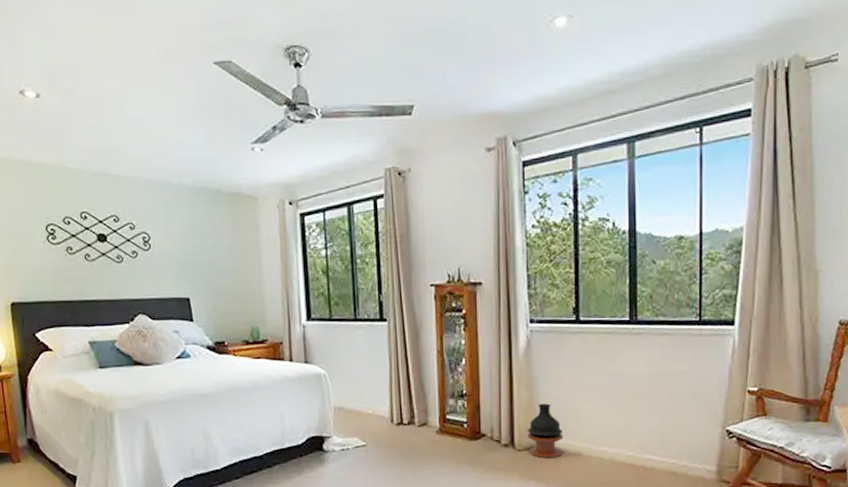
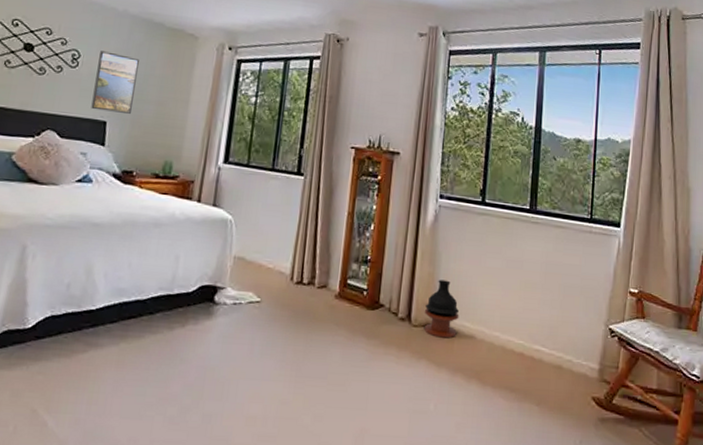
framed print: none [167,228,210,288] -> present [91,51,139,114]

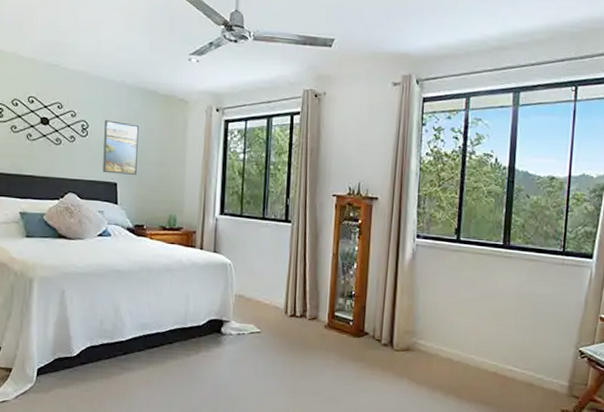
vase: present [424,279,460,338] -> none [404,310,437,361]

